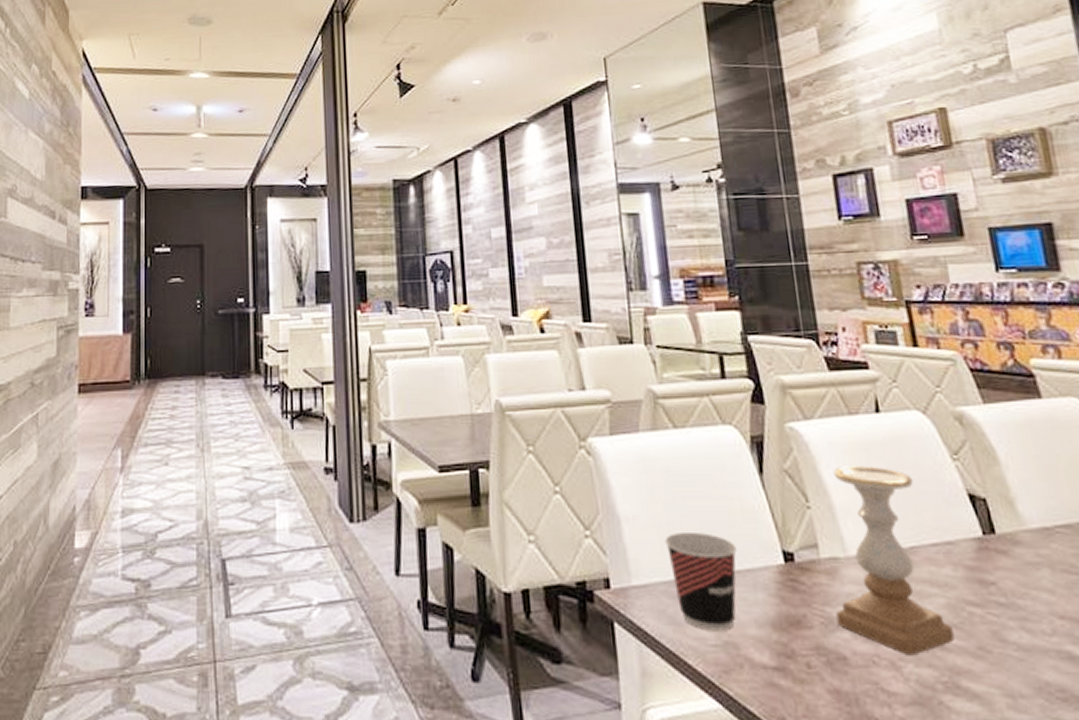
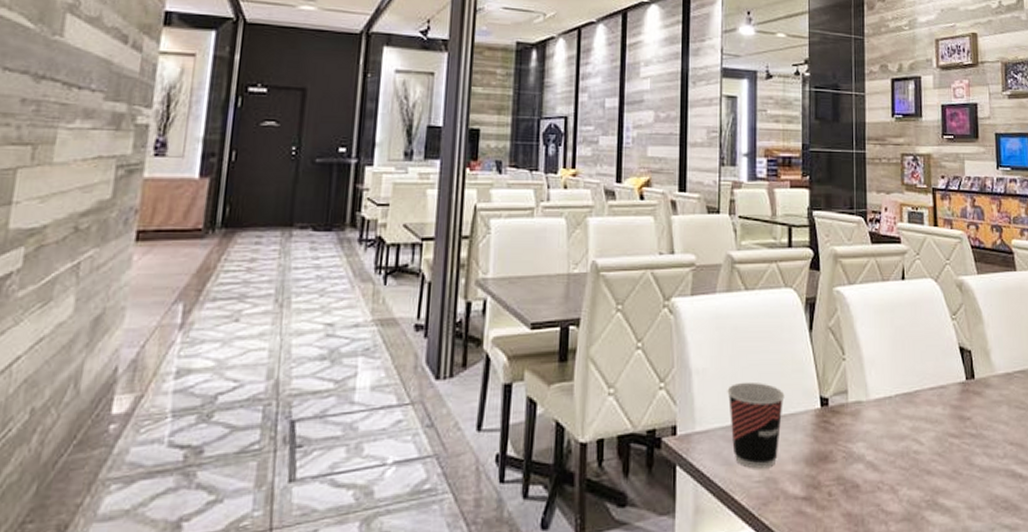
candle holder: present [833,466,955,656] -> none [855,324,938,481]

